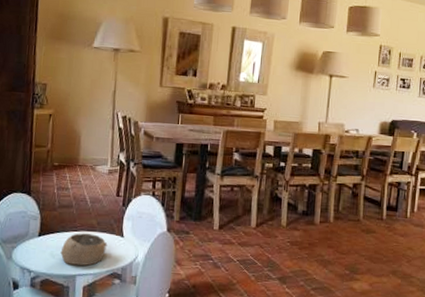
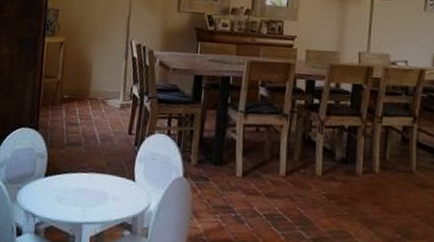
bowl: present [60,233,108,266] -> none [67,175,118,213]

